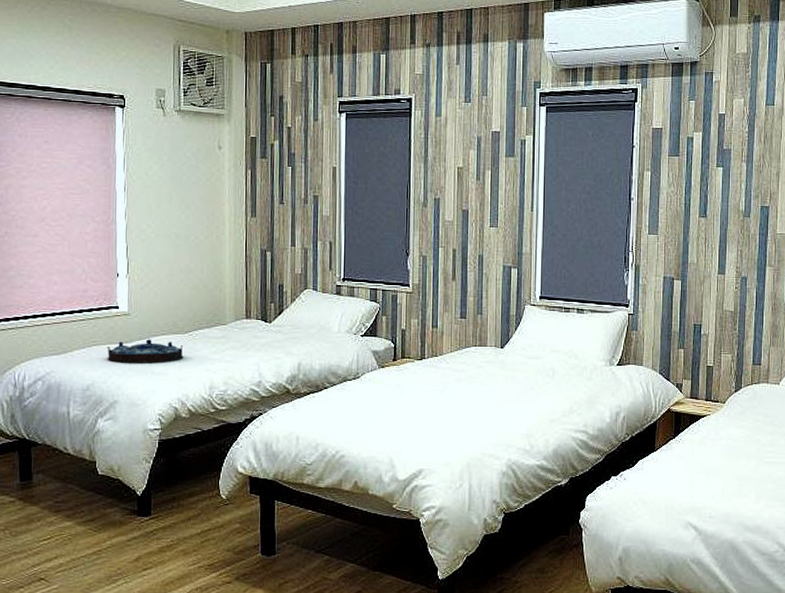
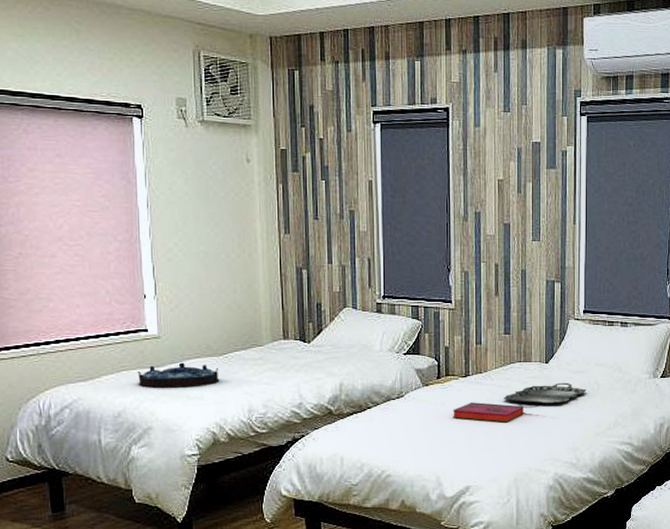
hardback book: none [407,386,478,407] -> present [453,402,524,423]
serving tray: none [458,368,541,390] -> present [503,382,586,405]

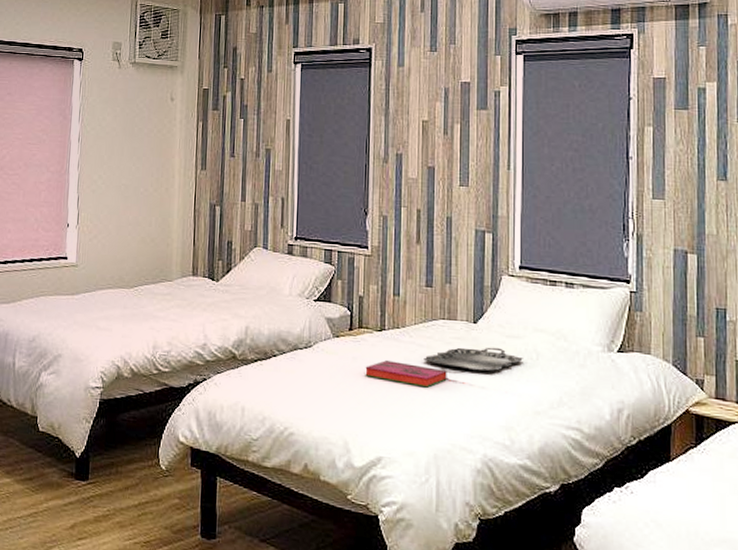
serving tray: present [137,362,220,388] -> none [54,292,128,318]

